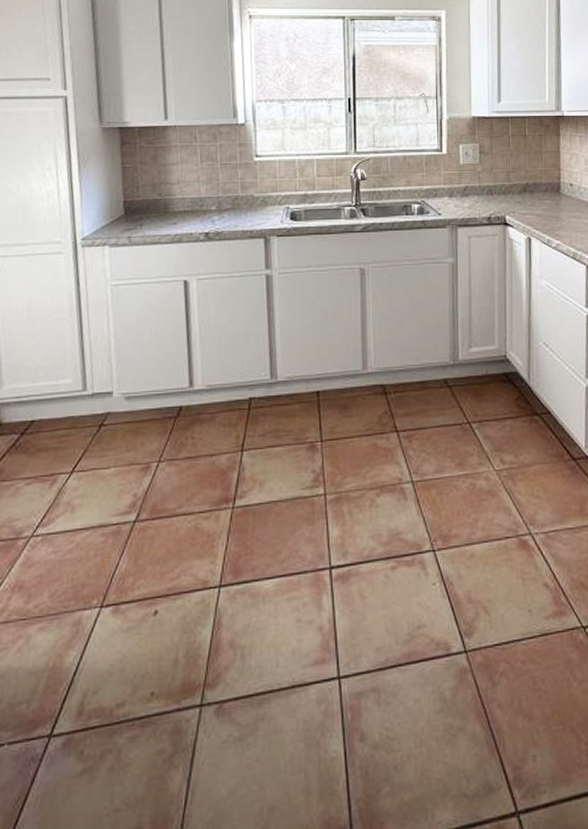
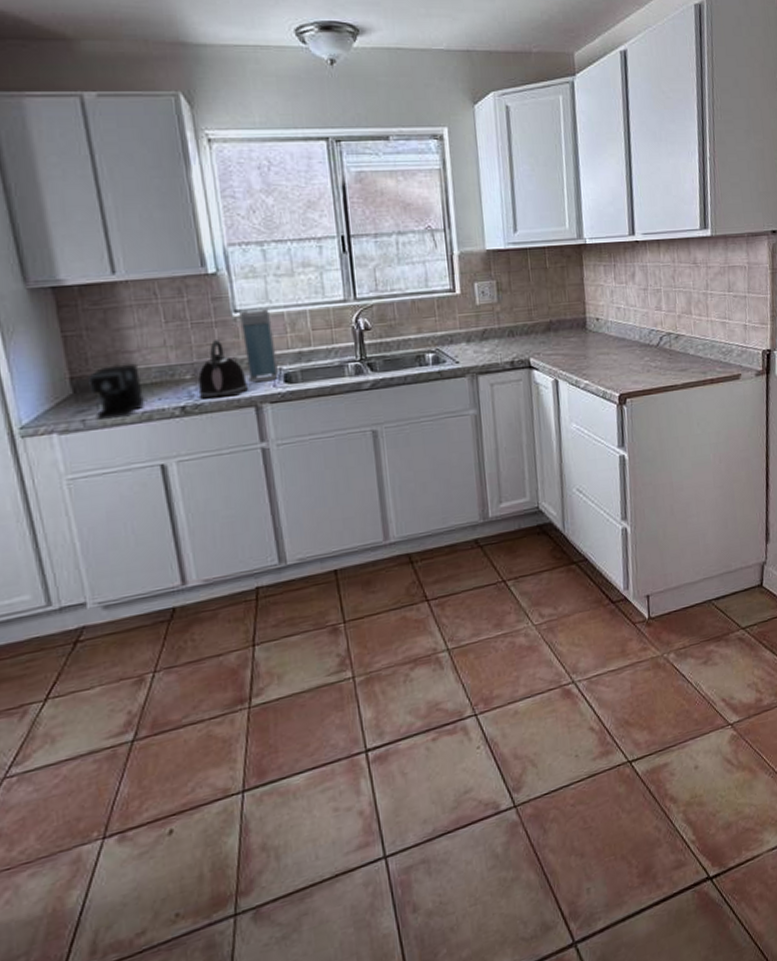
coffee maker: none [137,193,219,239] -> present [88,363,197,421]
kettle: none [220,179,261,229] -> present [198,340,249,400]
soap dispenser: none [259,156,286,218] -> present [239,309,278,383]

